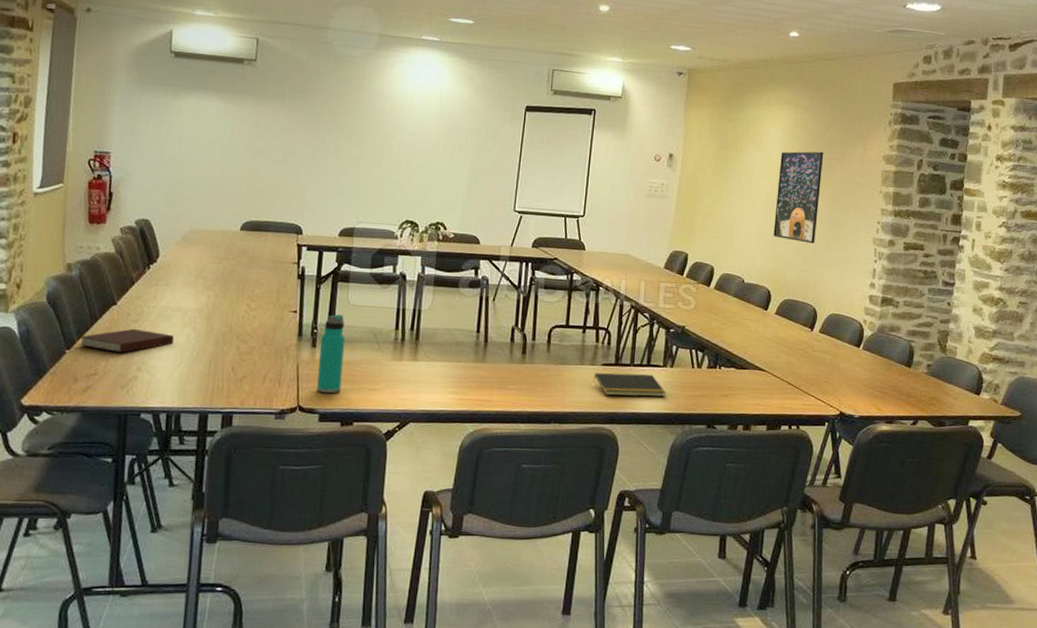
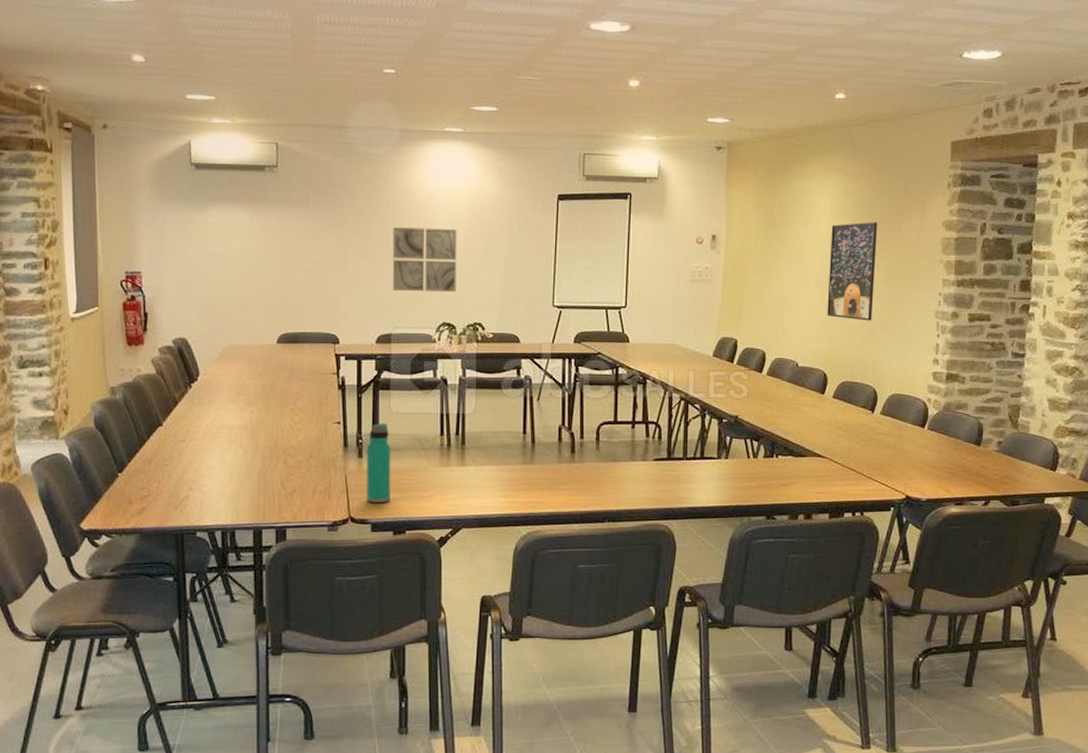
notebook: present [79,328,175,353] -> none [130,448,222,473]
wall art: none [359,126,427,192] -> present [392,227,457,293]
notepad: present [592,373,667,397] -> none [645,467,722,491]

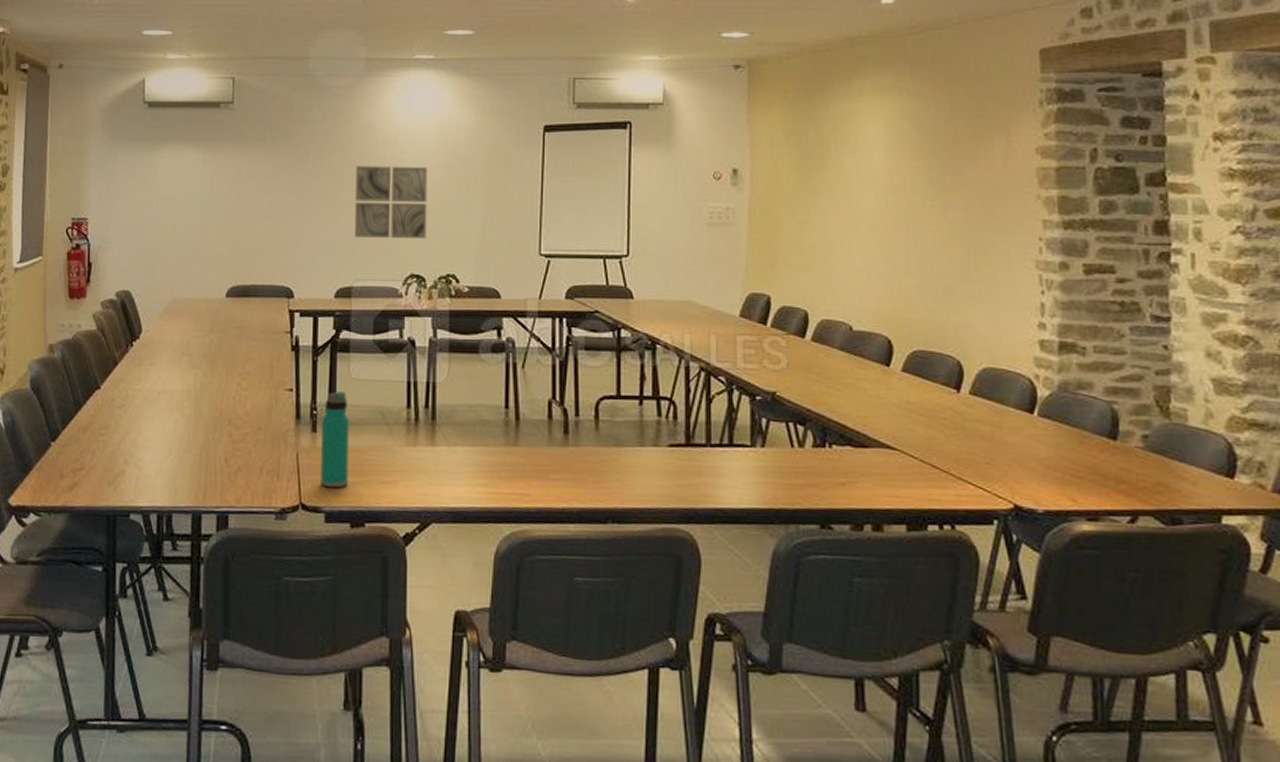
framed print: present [827,222,878,321] -> none [886,149,949,273]

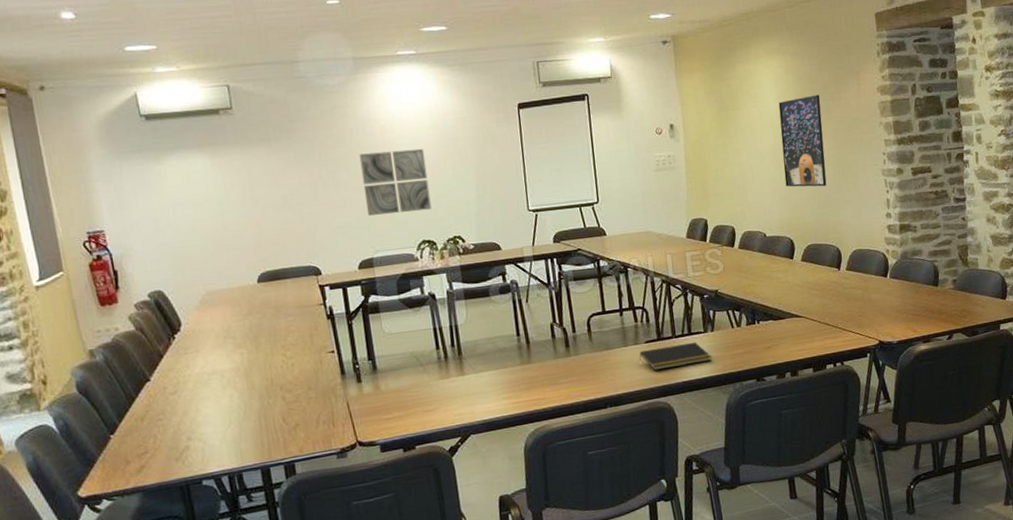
water bottle: present [320,392,350,488] -> none [364,345,396,425]
notepad: none [657,456,759,487] -> present [639,342,712,371]
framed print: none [886,149,949,273] -> present [778,94,827,187]

